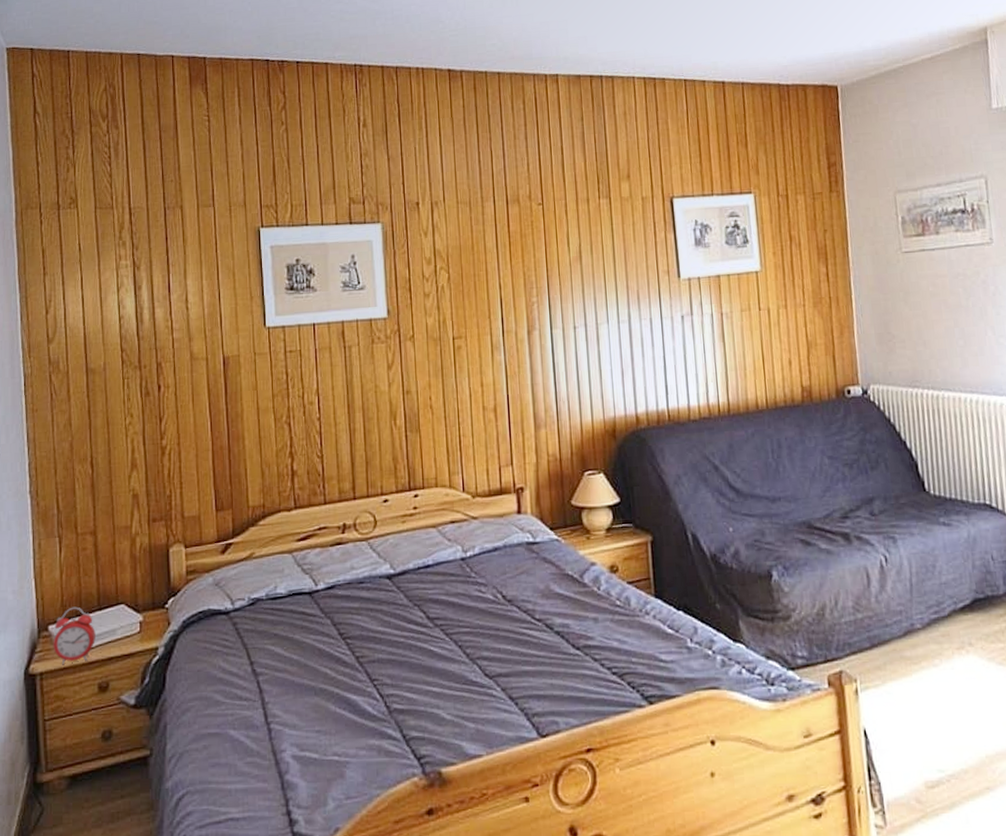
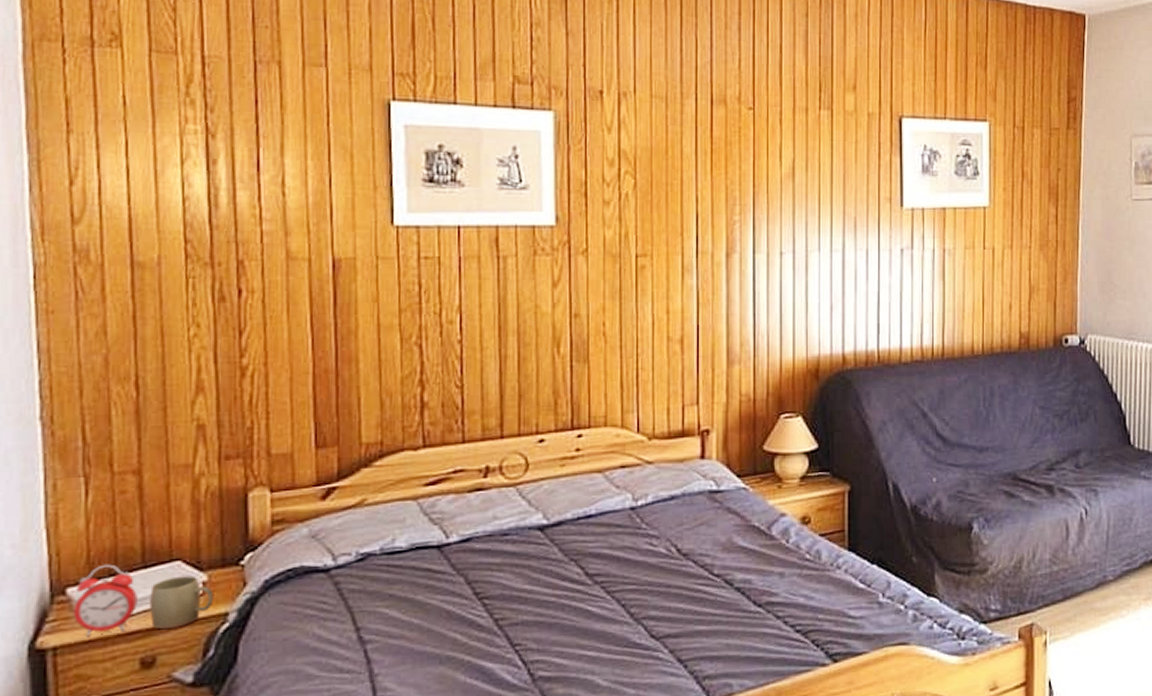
mug: none [104,616,148,659] -> present [149,575,214,629]

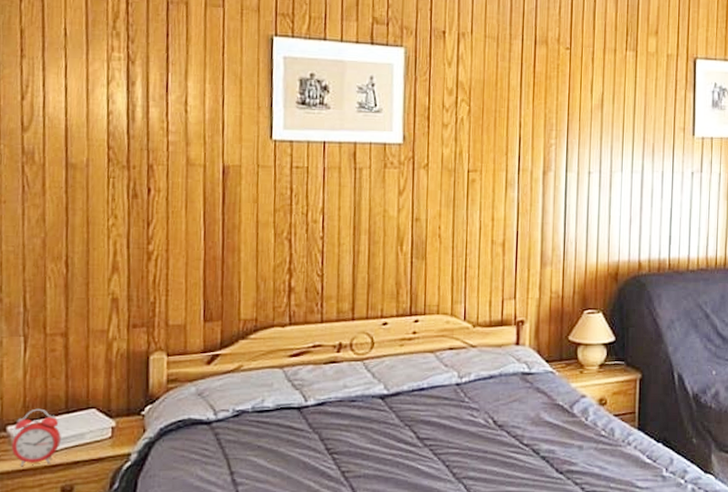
mug: present [149,575,214,629] -> none [70,421,120,463]

